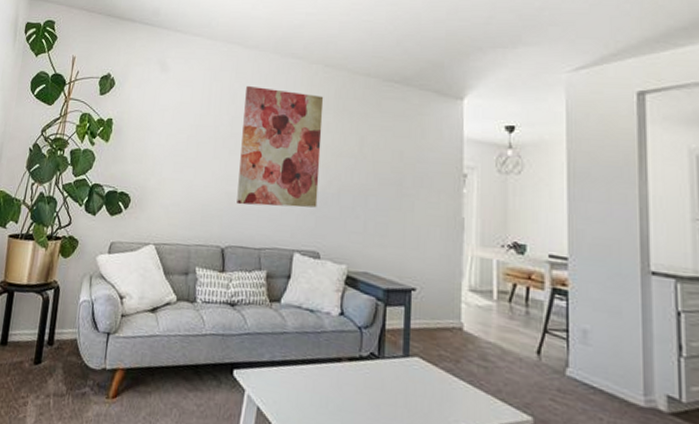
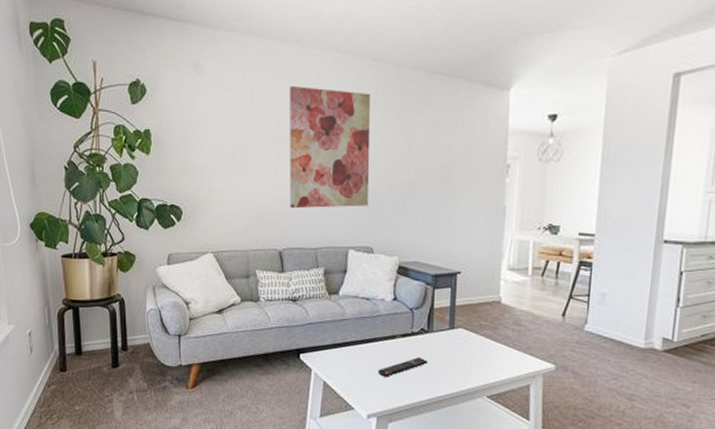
remote control: none [319,387,378,410] -> present [378,356,428,377]

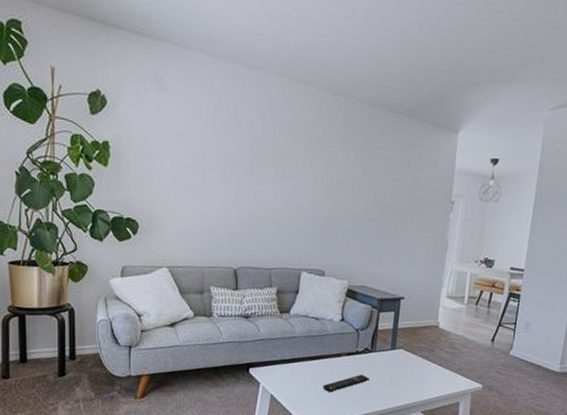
wall art: present [290,86,371,209] -> none [247,111,331,232]

